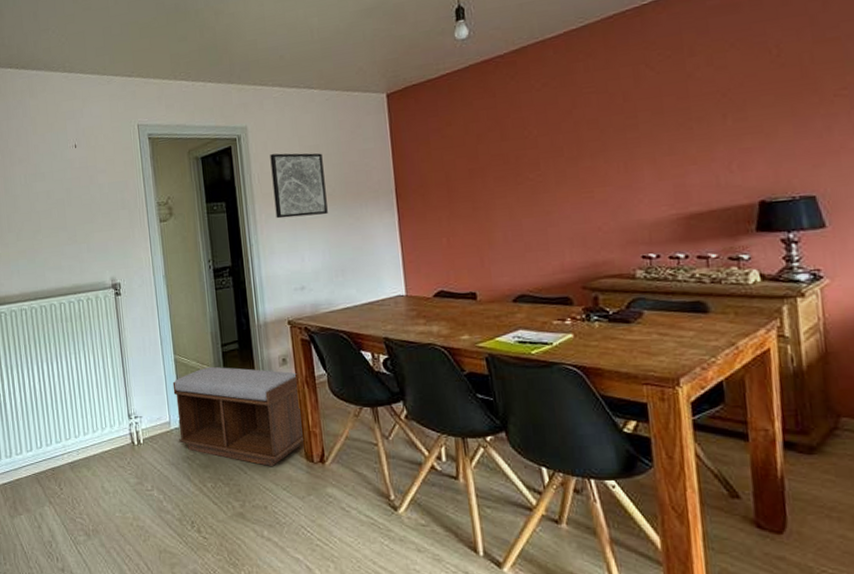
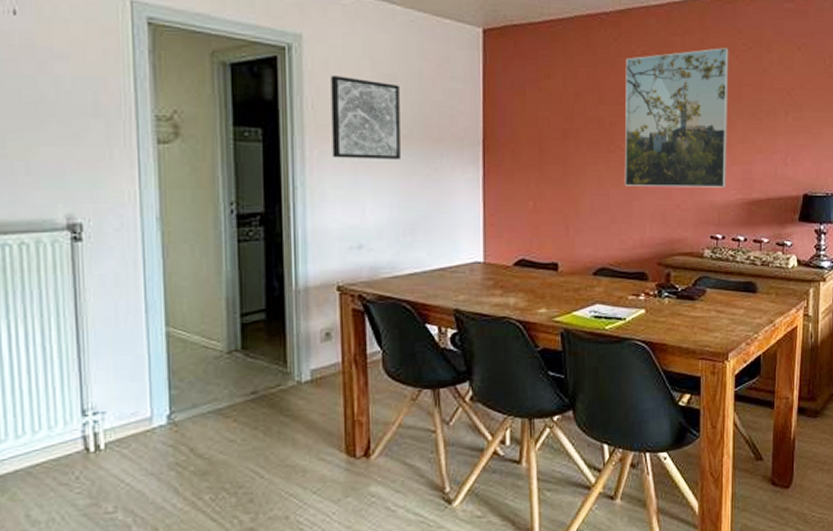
bench: present [172,366,305,466] -> none [160,342,346,466]
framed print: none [525,62,655,215] -> present [624,48,729,188]

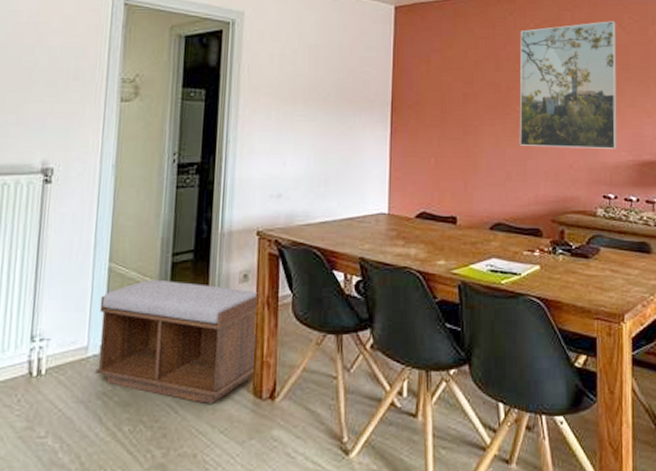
bench: none [160,342,346,466] -> present [96,279,258,404]
wall art: present [331,76,400,161] -> none [261,46,322,119]

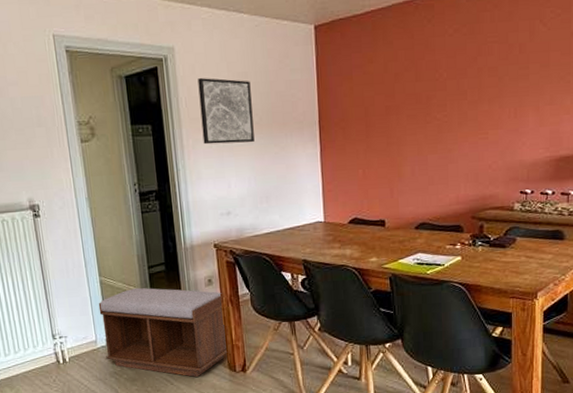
wall art: none [261,46,322,119] -> present [198,78,255,145]
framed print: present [519,21,618,149] -> none [439,17,537,152]

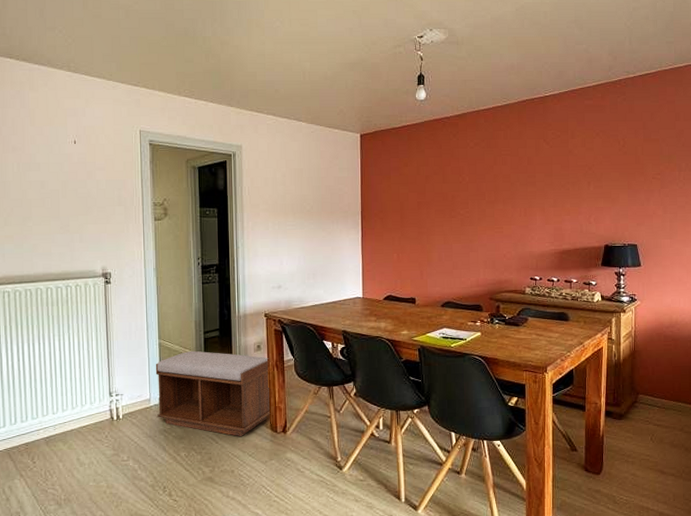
wall art: present [198,78,255,145] -> none [260,172,306,227]

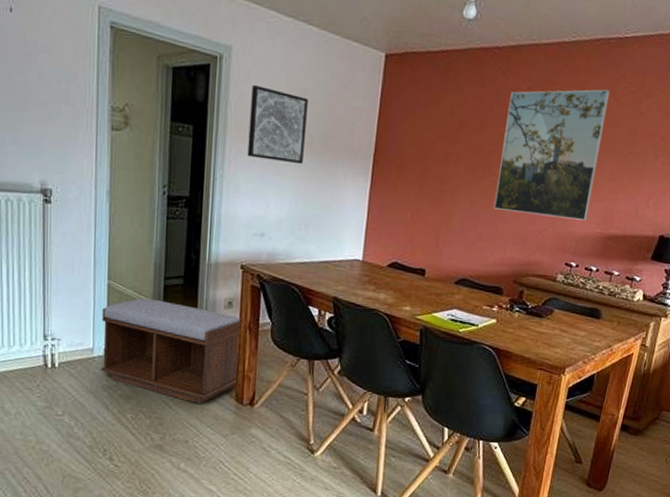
wall art: none [260,172,306,227] -> present [247,85,308,165]
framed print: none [462,137,542,242] -> present [493,89,610,221]

